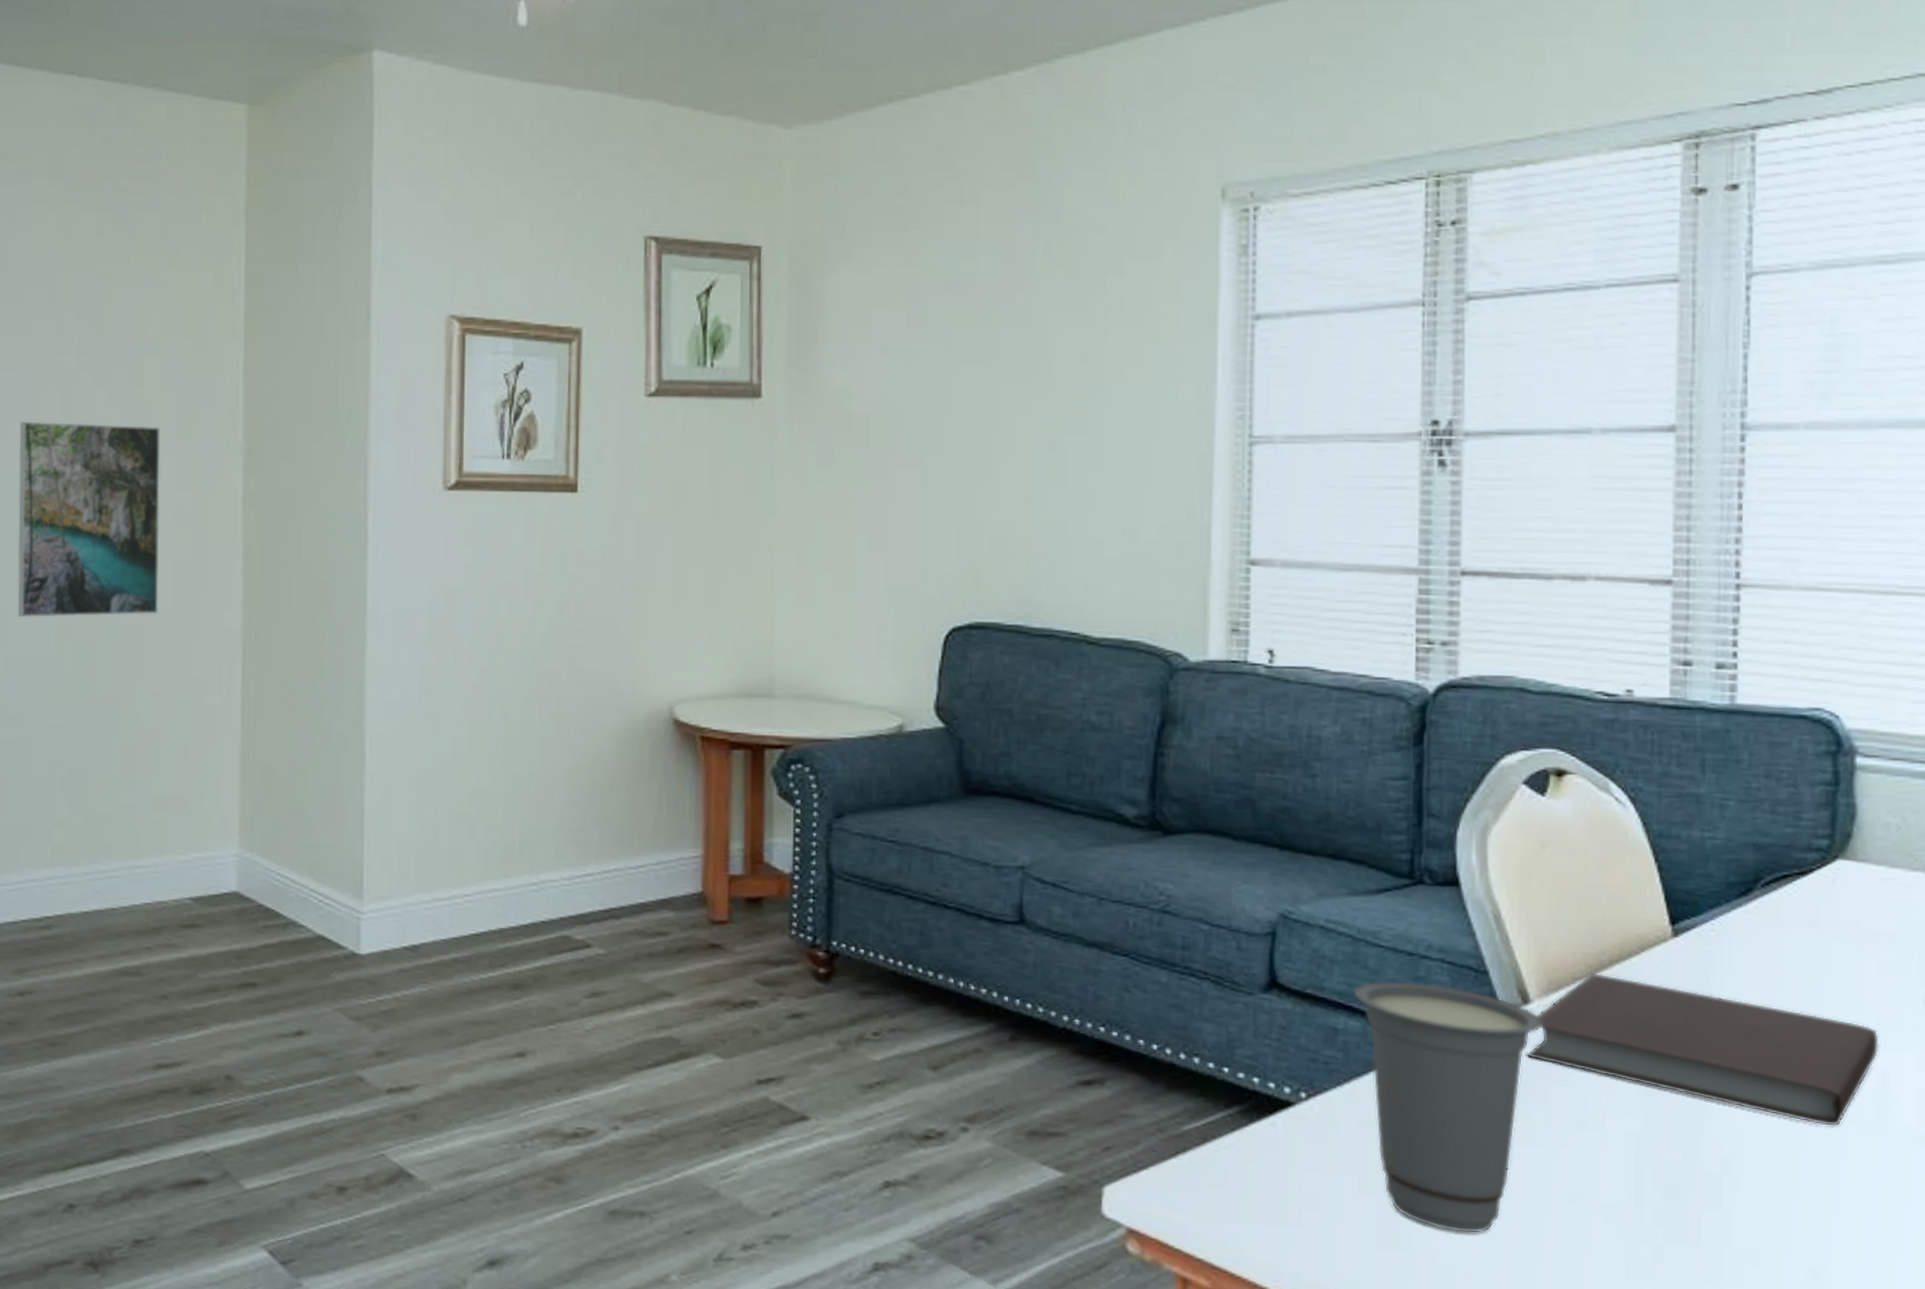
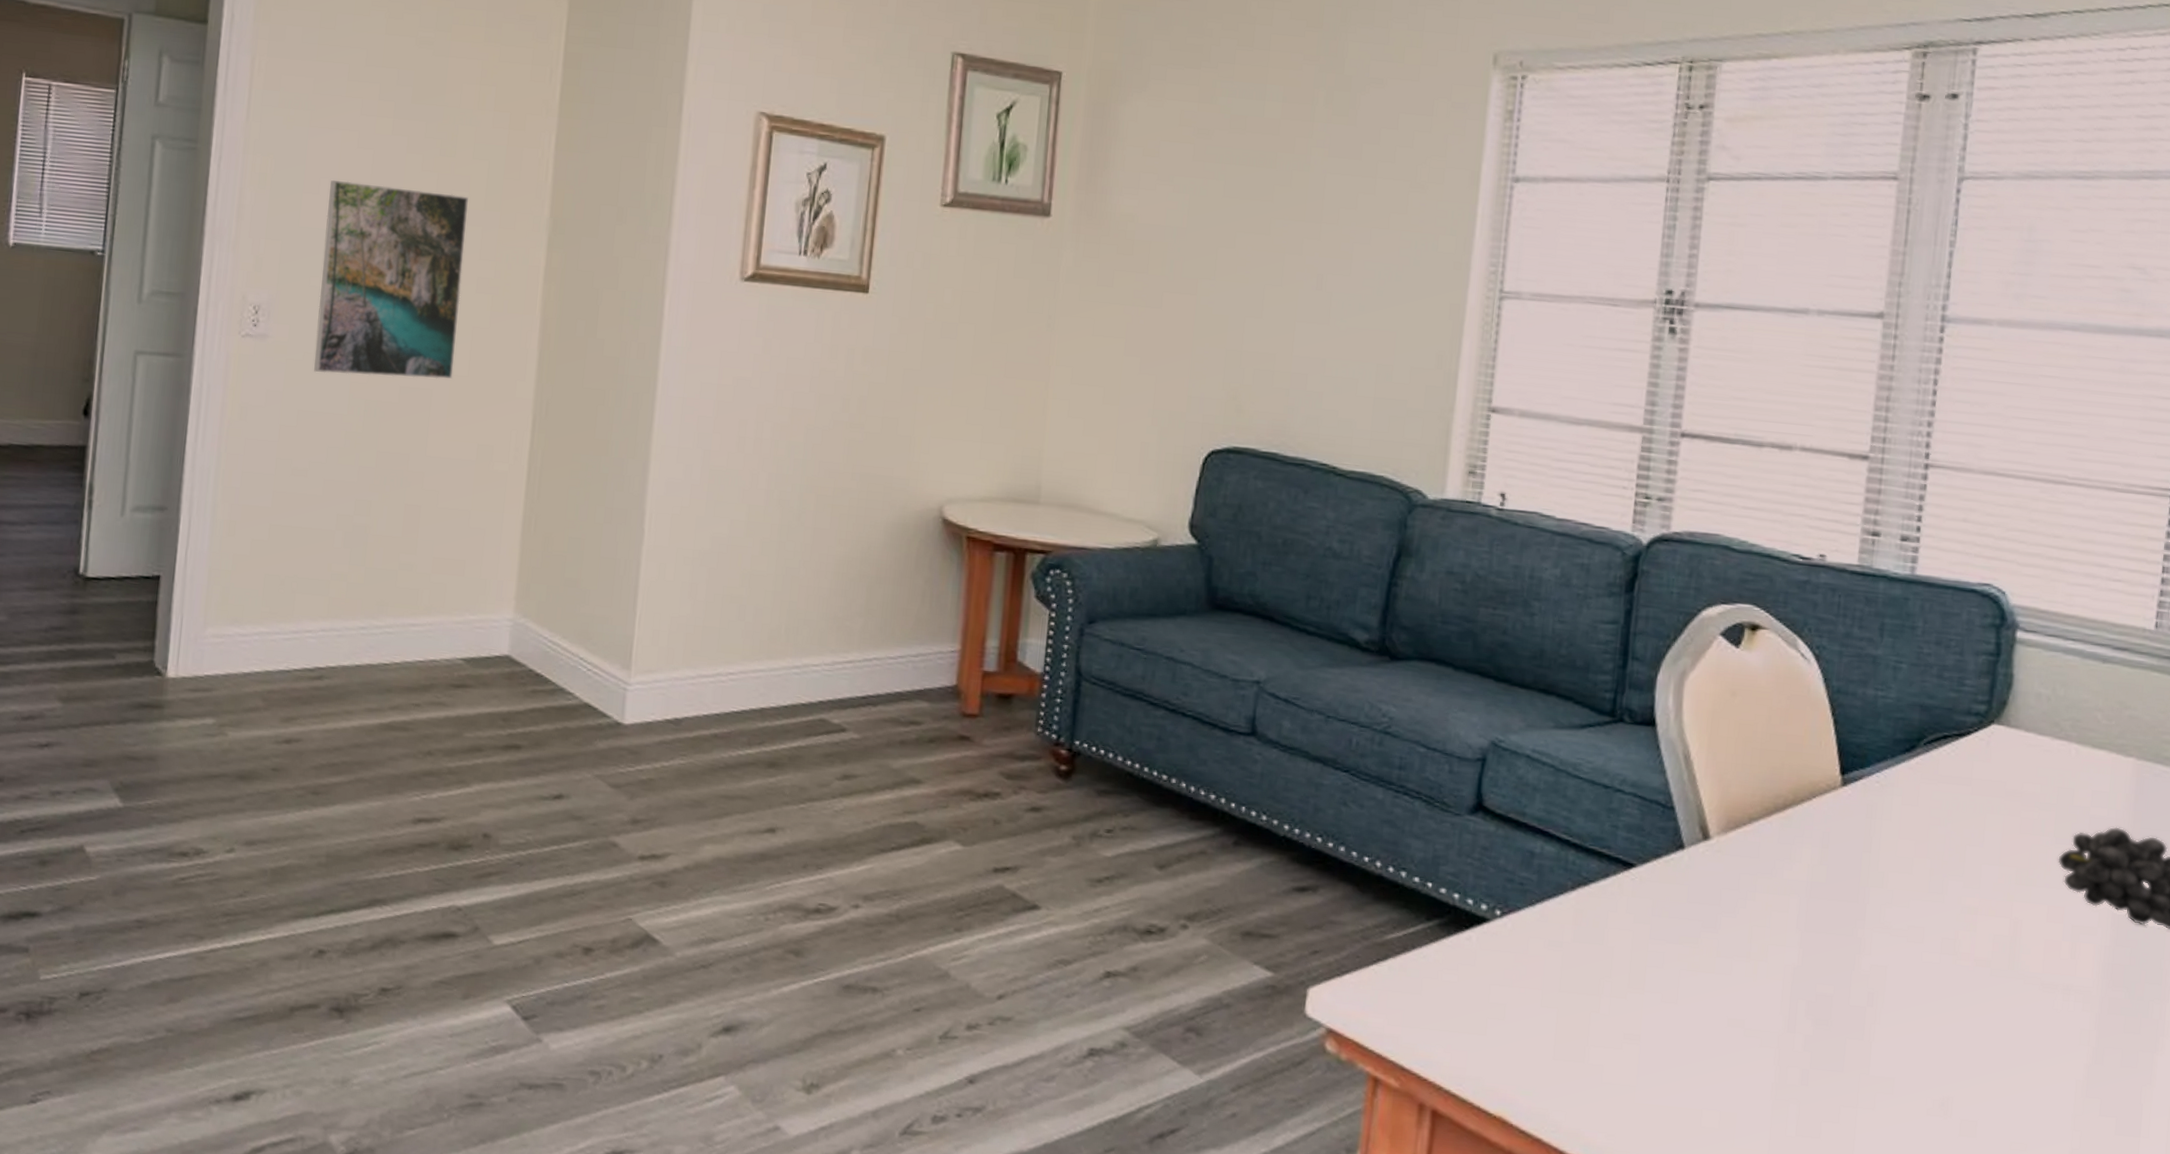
cup: present [1353,980,1543,1234] -> none [1551,809,1719,1051]
notebook: present [1526,972,1879,1127] -> none [1702,814,2016,970]

